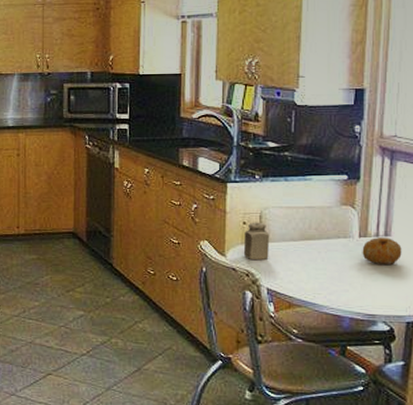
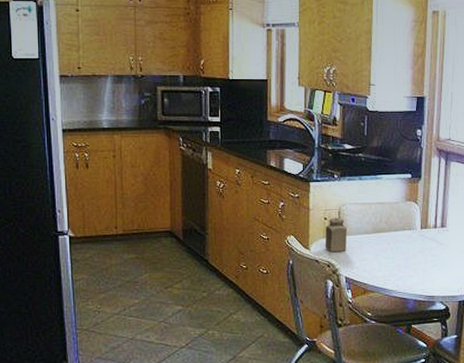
fruit: present [362,238,402,264] -> none [423,229,455,252]

